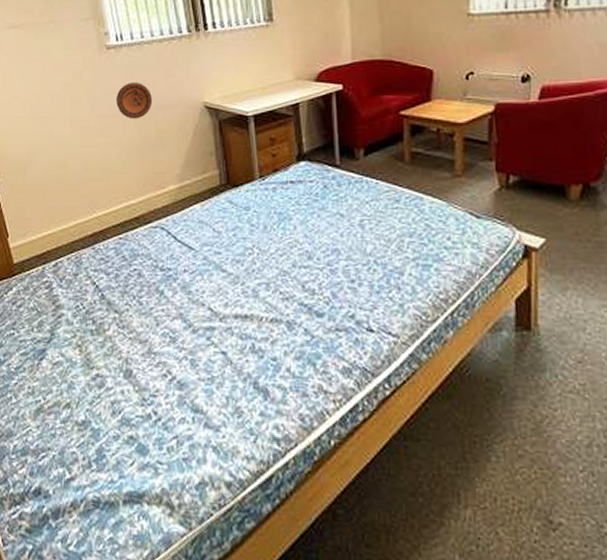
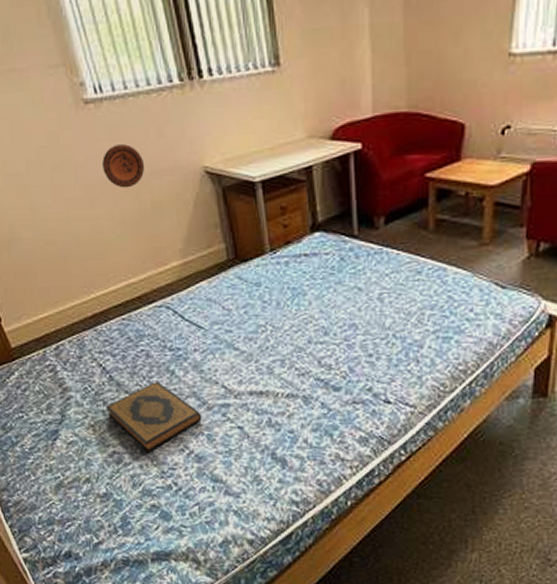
hardback book: none [94,302,187,377] -> present [106,382,202,453]

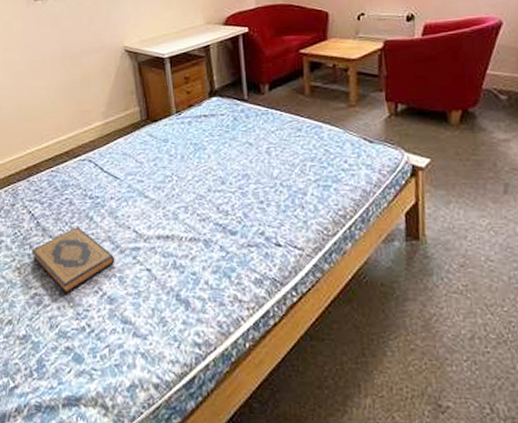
decorative plate: present [102,144,145,188] -> none [45,30,78,64]

